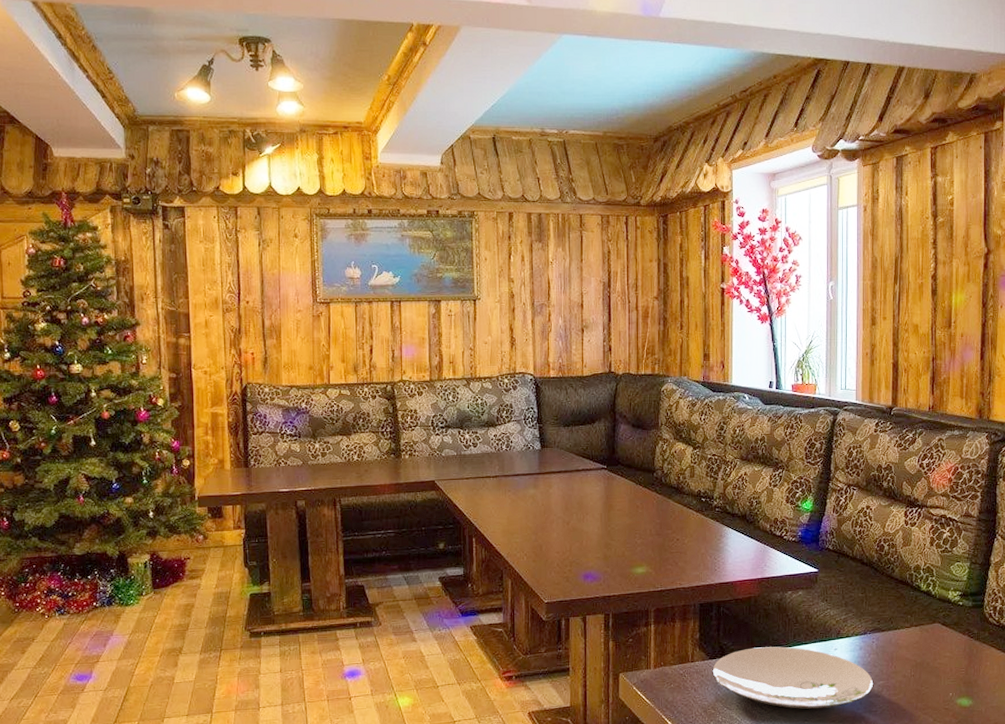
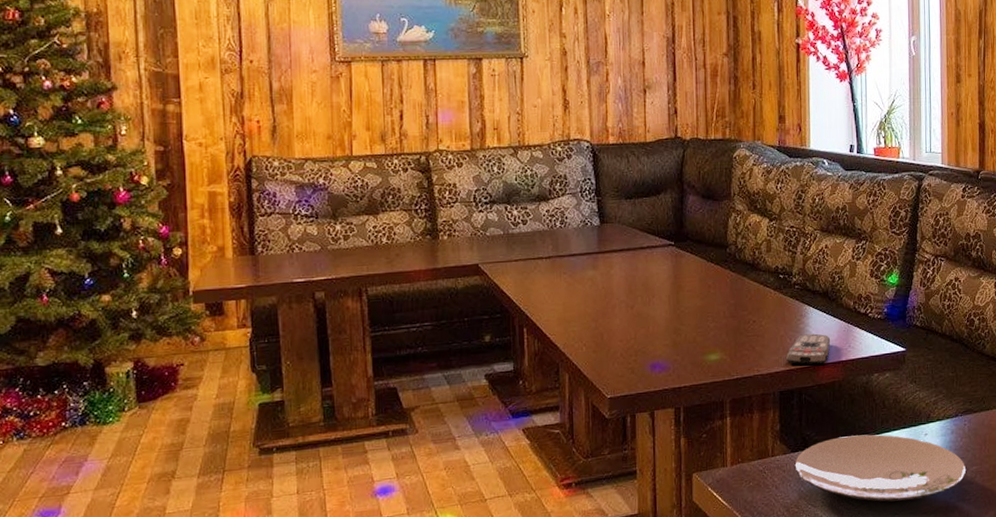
remote control: none [707,552,748,580] -> present [786,333,831,365]

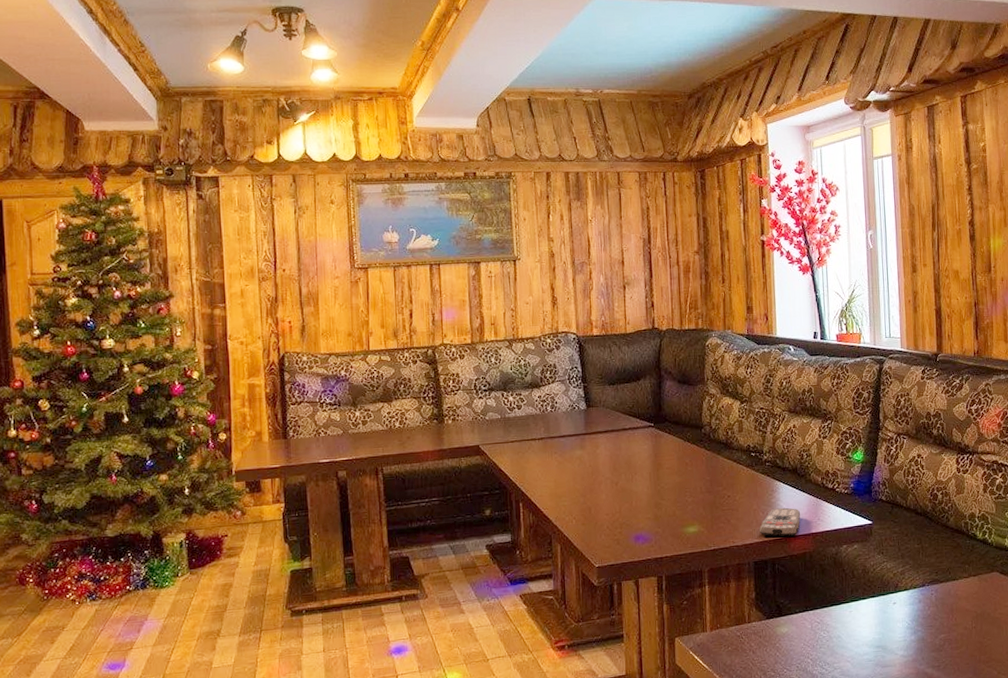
plate: present [794,434,967,501] -> none [770,603,935,667]

